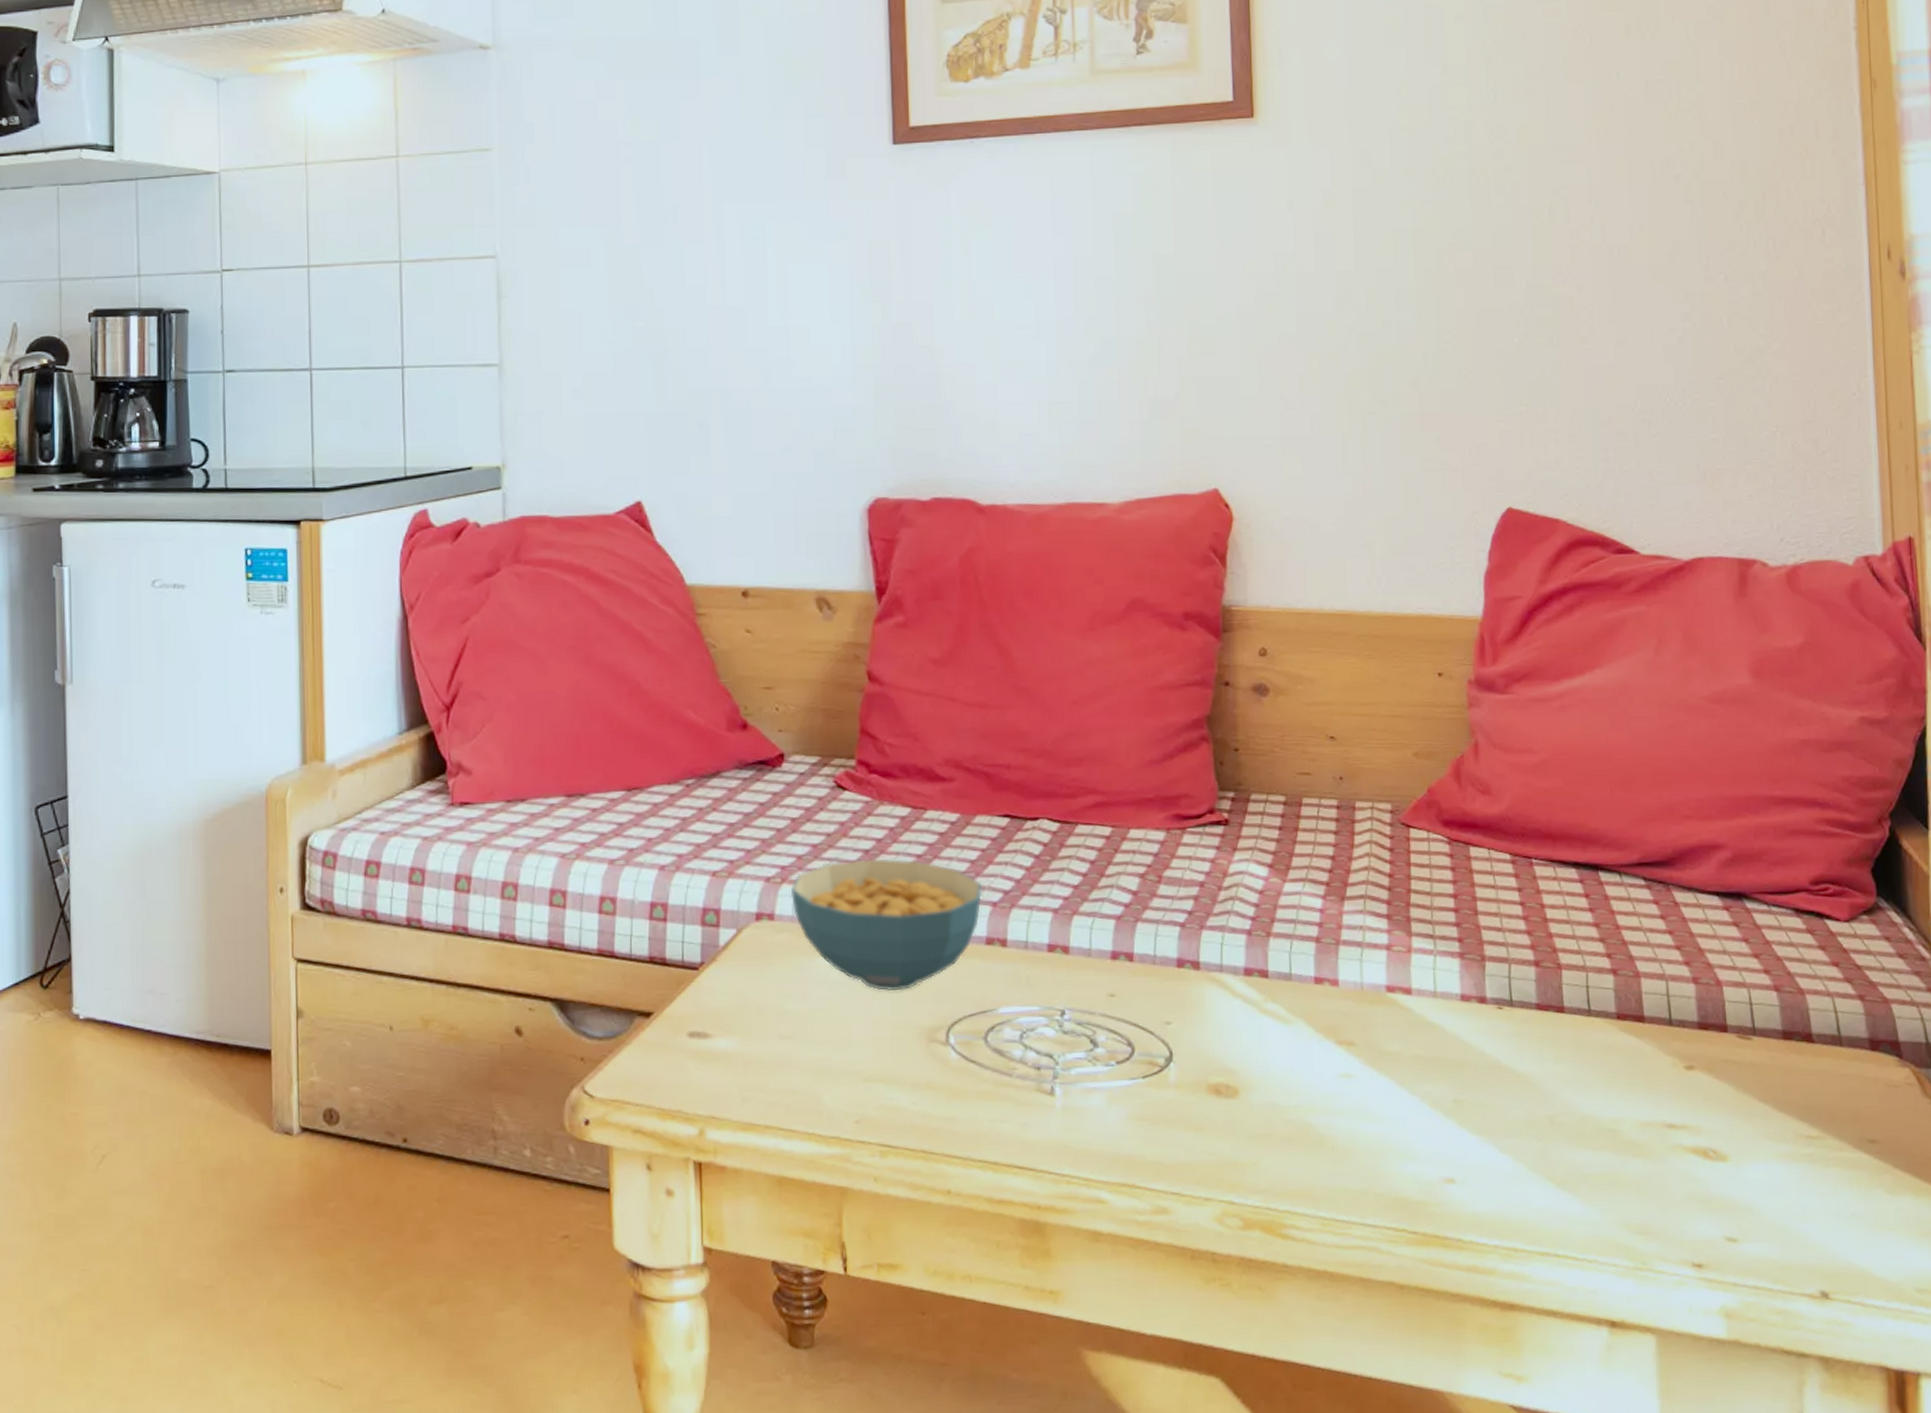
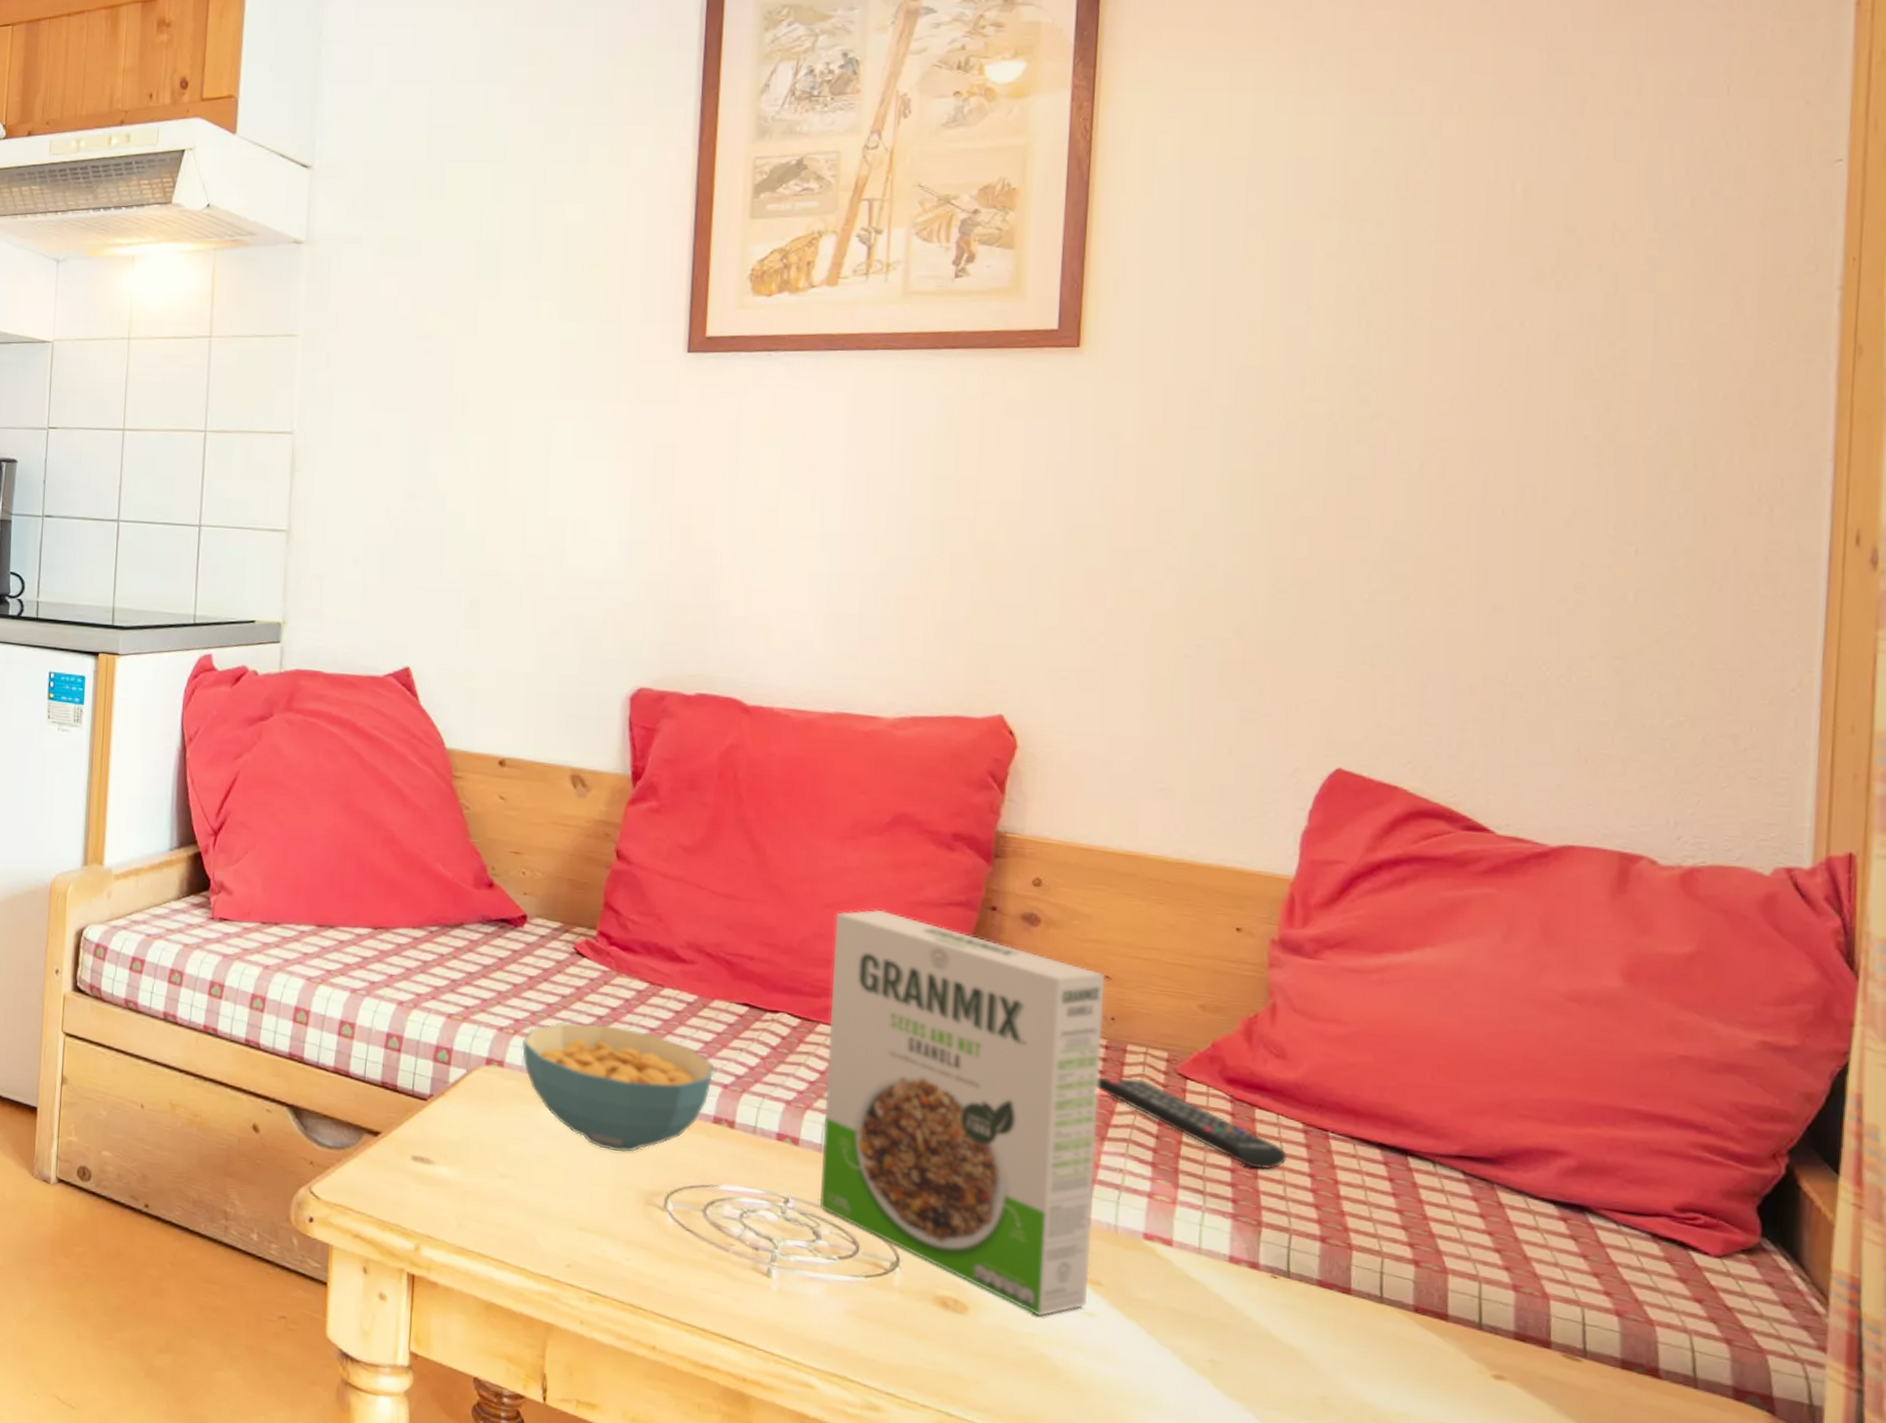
cereal box: none [1083,699,1343,1087] -> present [819,909,1106,1317]
remote control: none [1333,834,1501,905] -> present [1097,1077,1288,1170]

